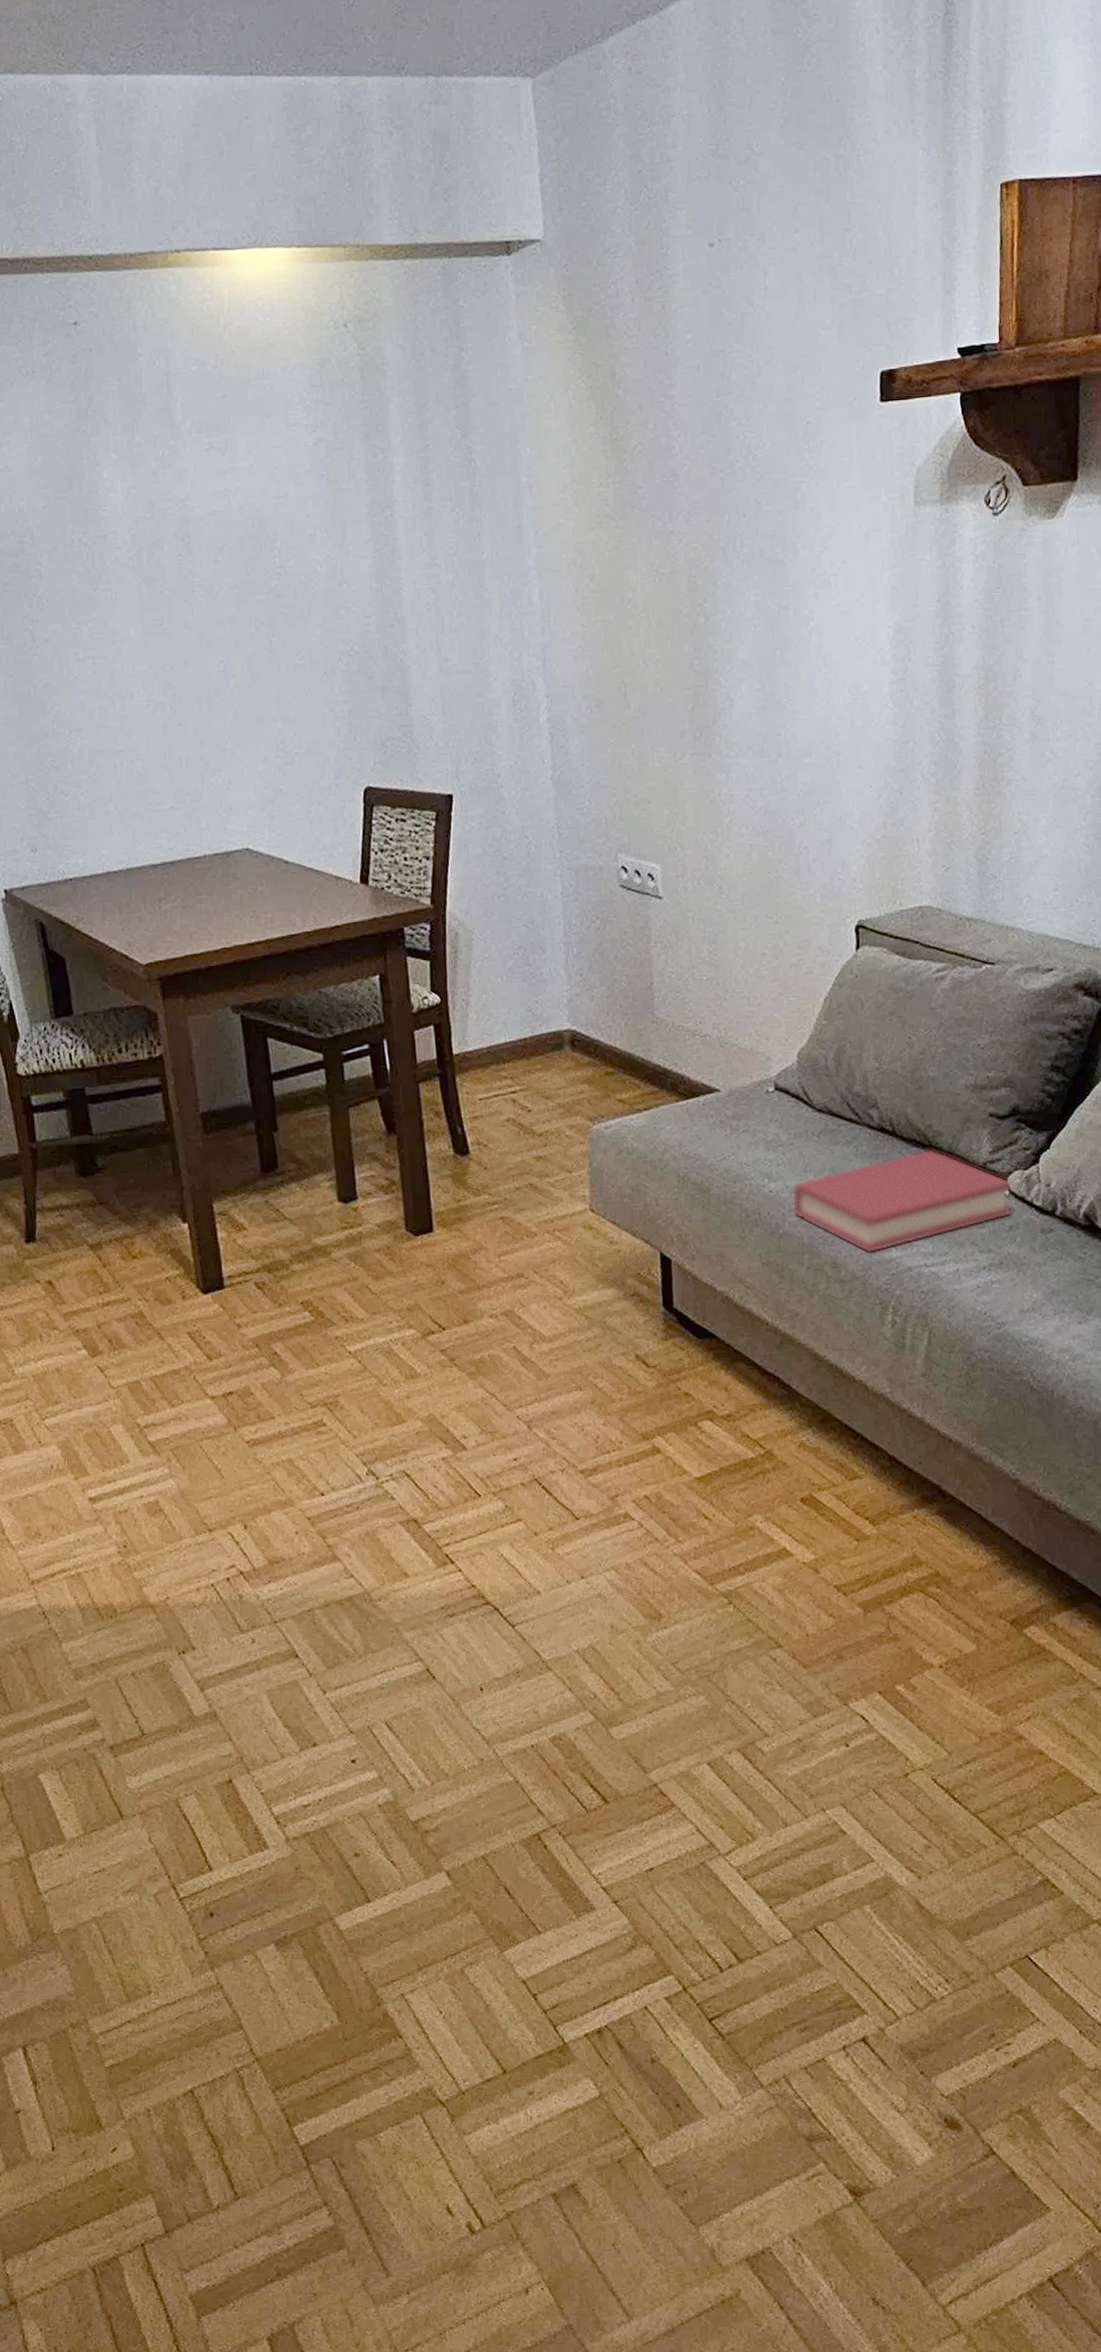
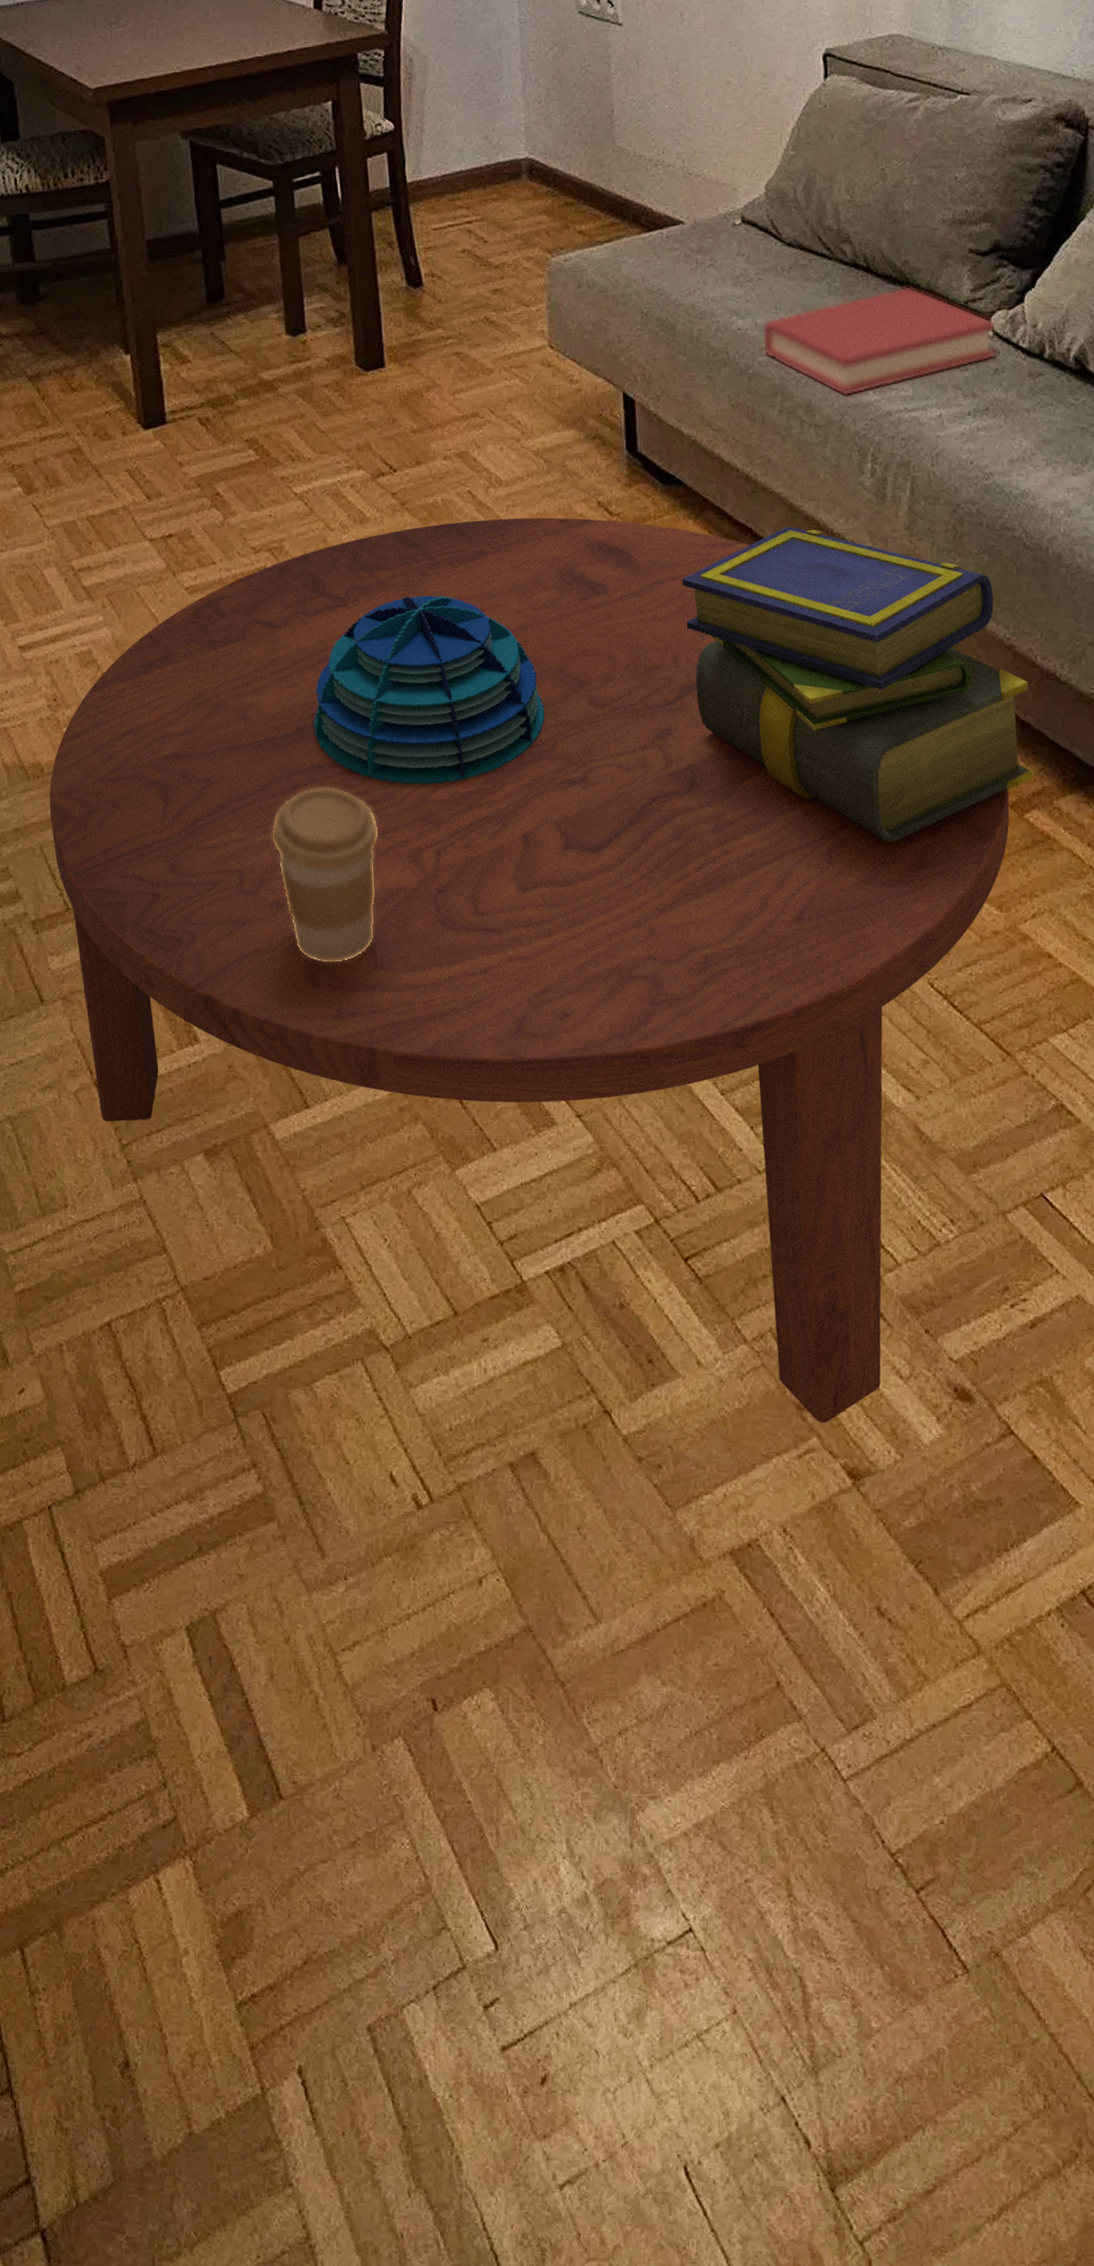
coffee table: none [122,1370,1010,2151] -> present [49,517,1010,1423]
coffee cup: none [332,1620,431,1776] -> present [272,787,379,963]
decorative bowl: none [369,1444,586,1617] -> present [313,595,546,785]
stack of books: none [714,1374,1033,1657] -> present [682,526,1034,843]

